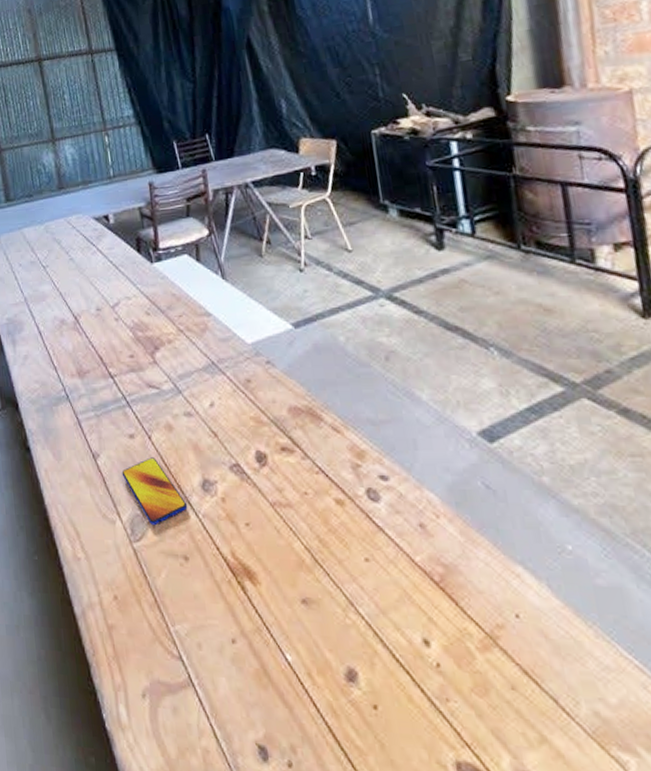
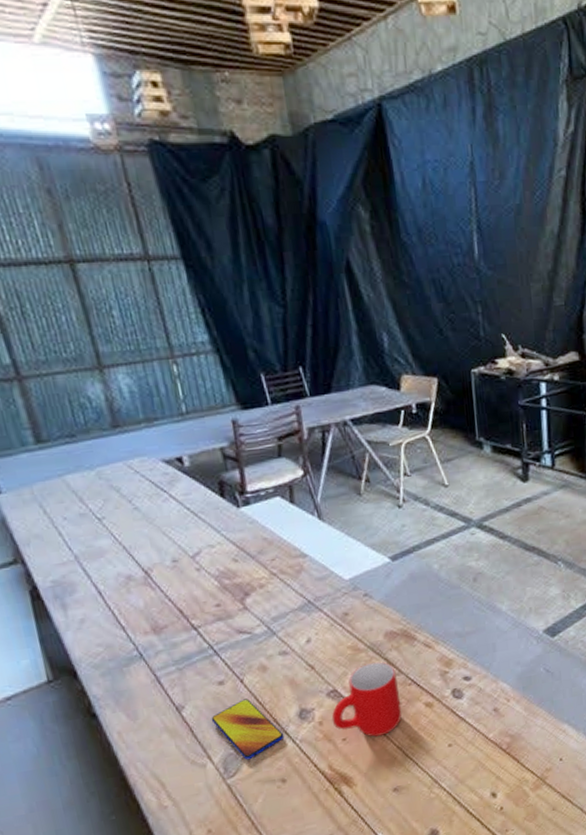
mug: none [234,440,310,529] -> present [331,661,402,737]

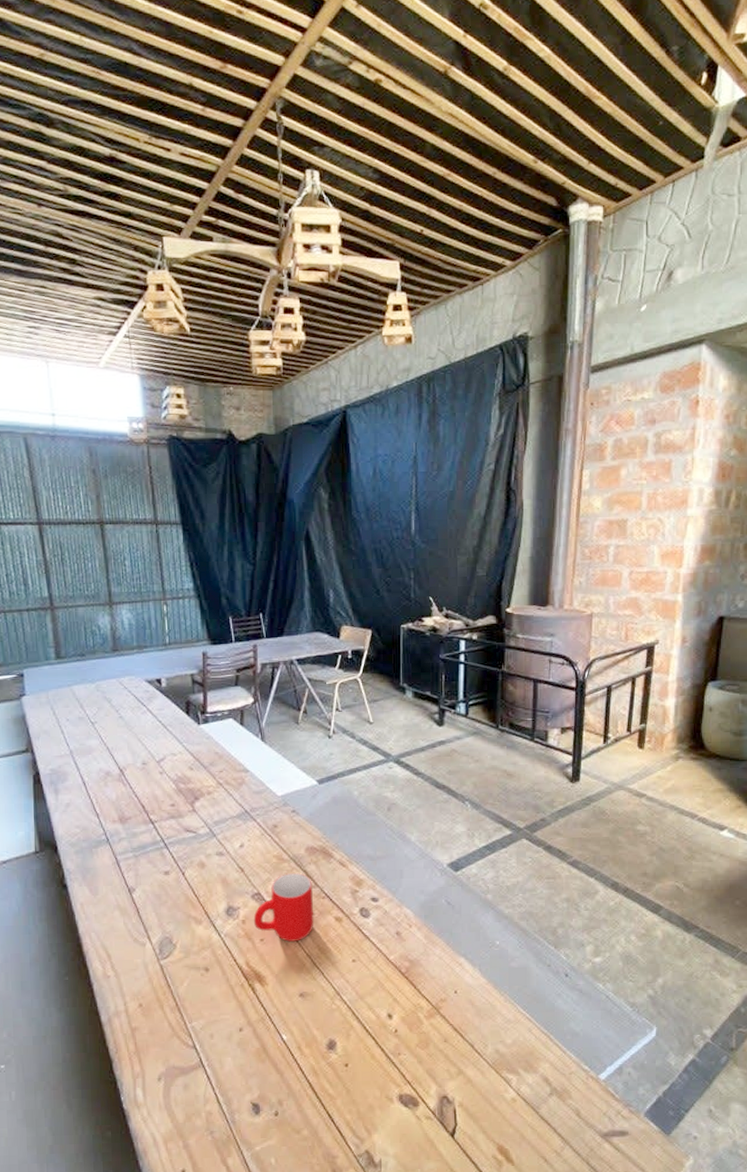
smartphone: present [211,698,285,760] -> none [155,890,212,946]

